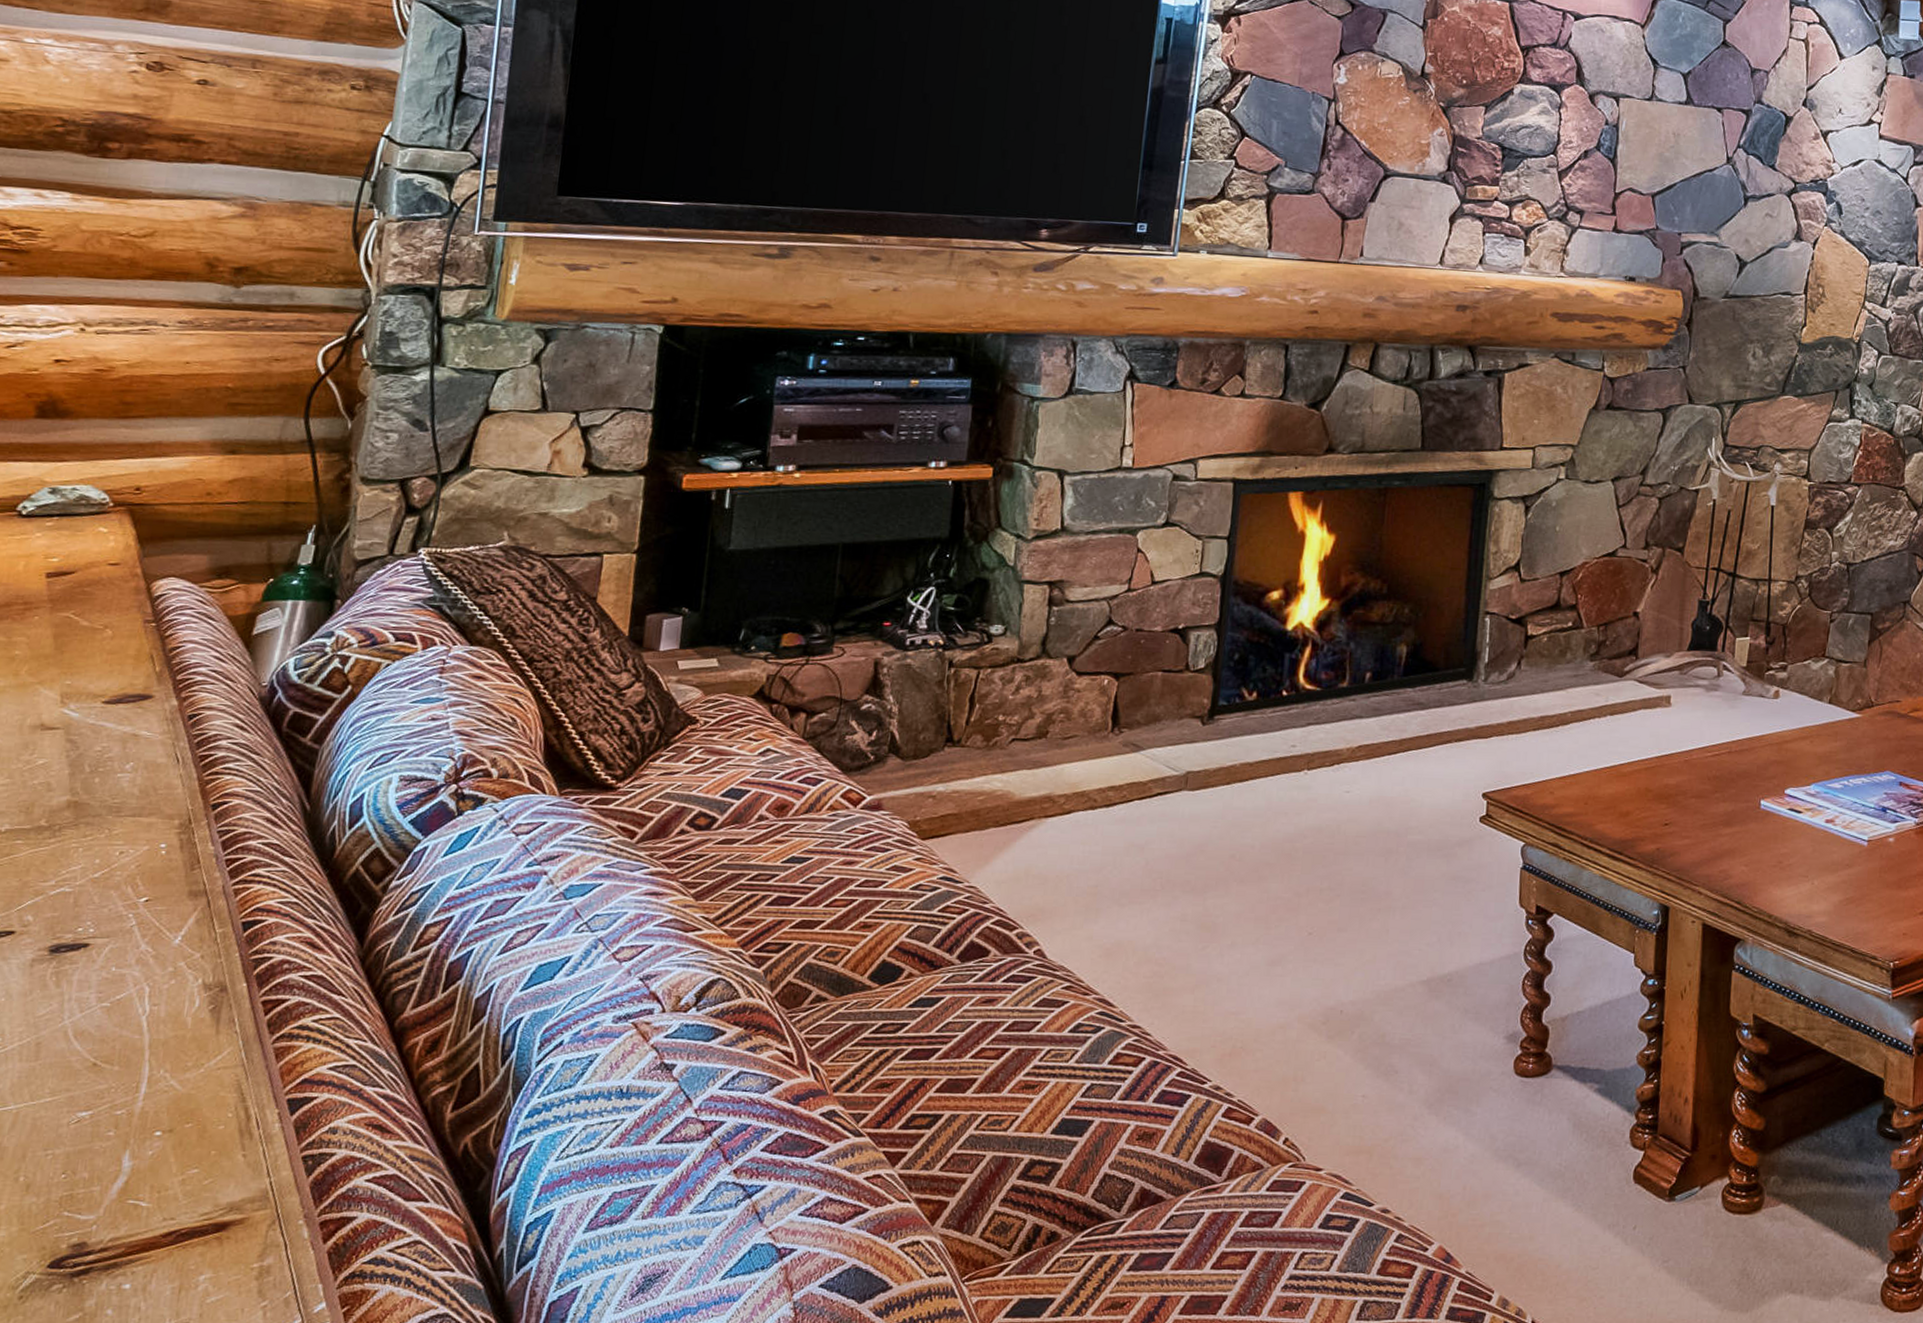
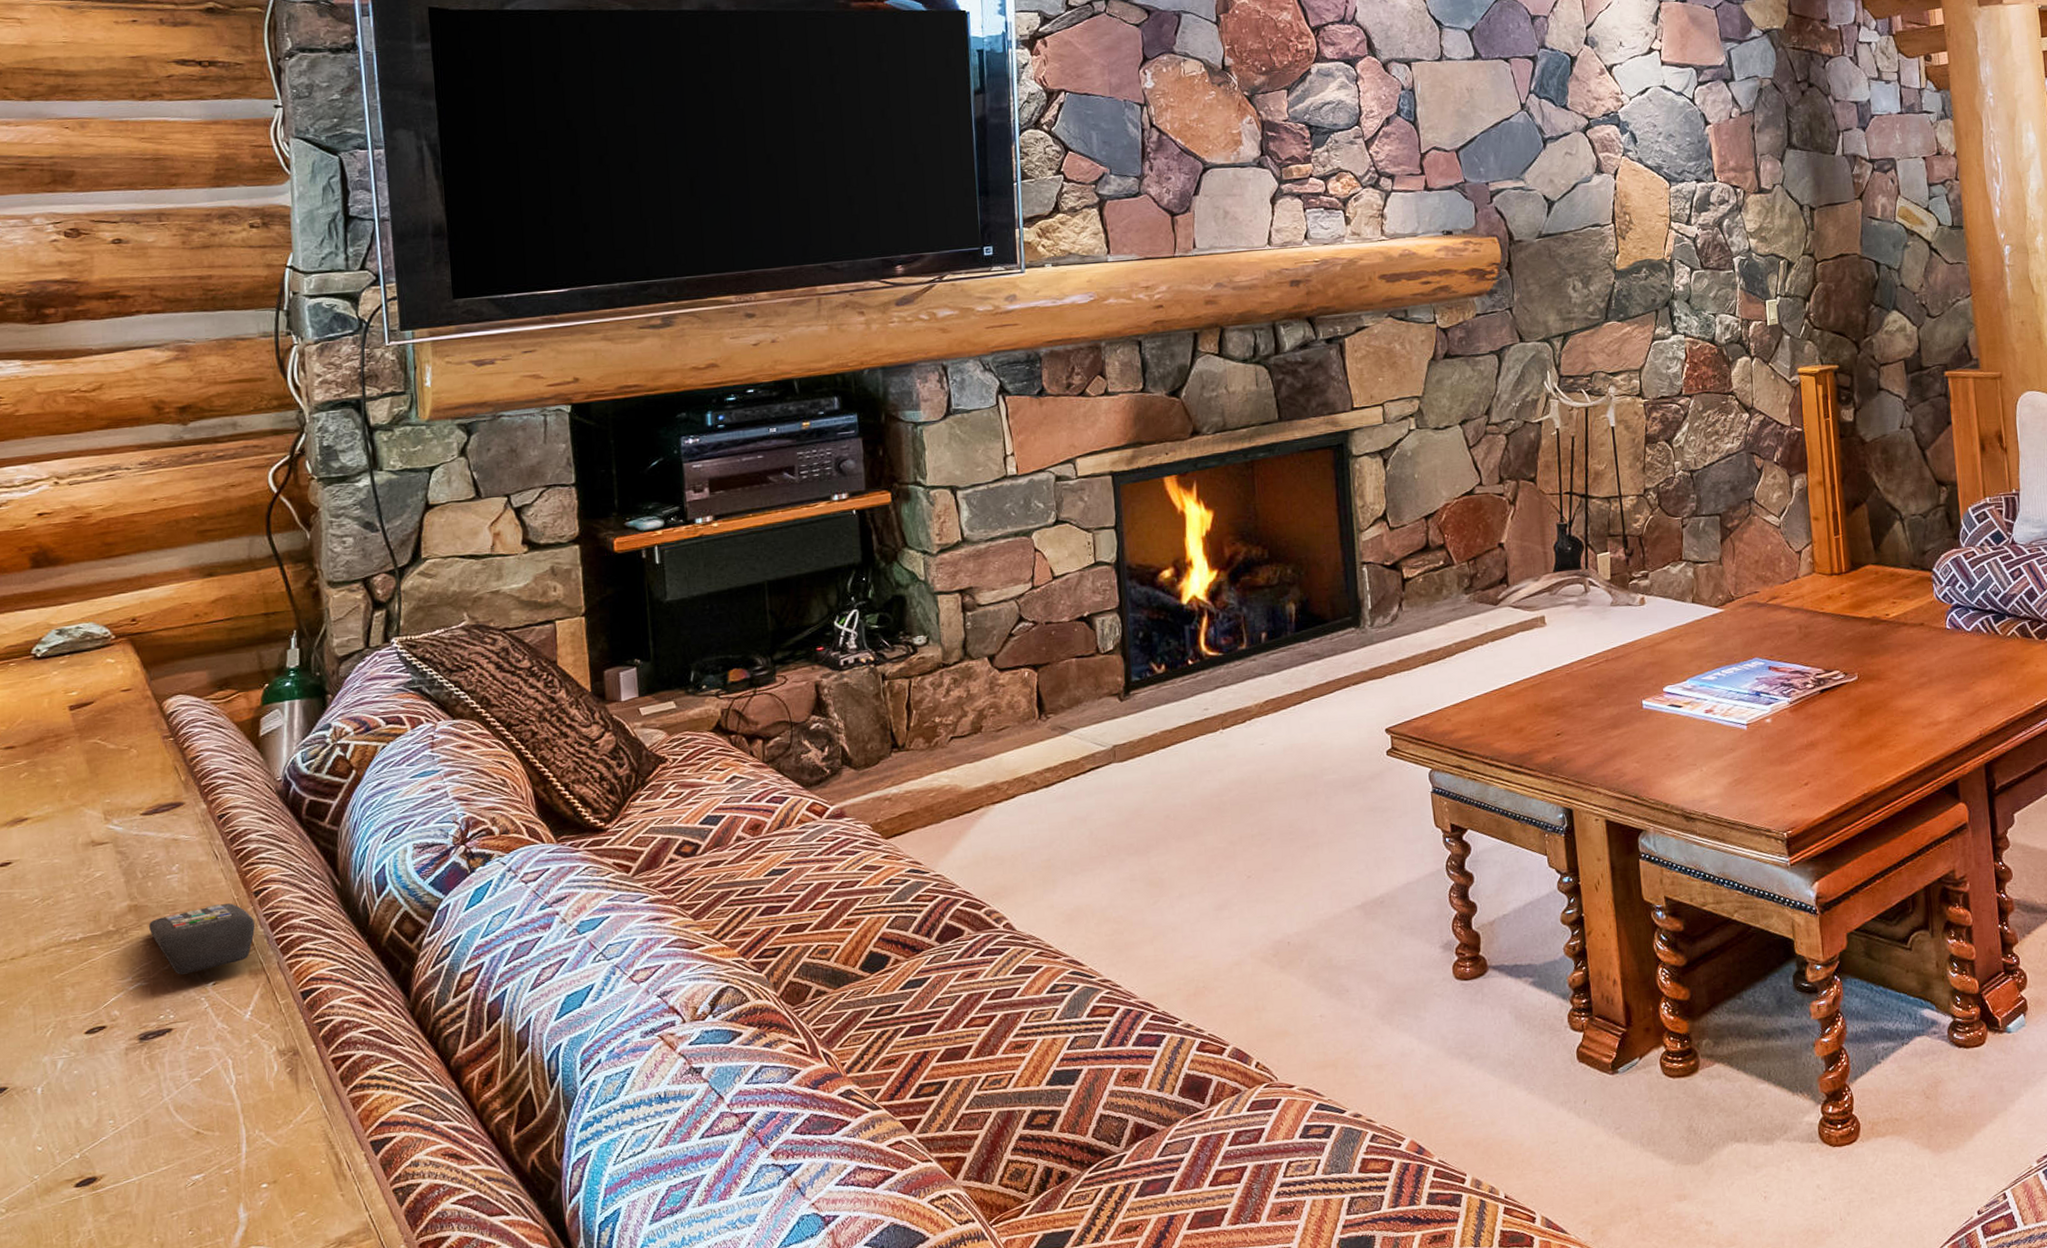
remote control: none [86,813,207,885] -> present [149,903,256,975]

